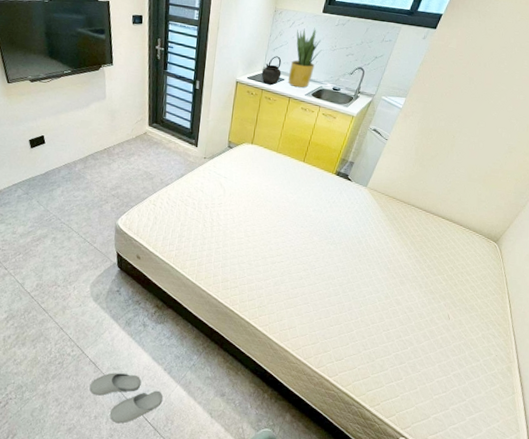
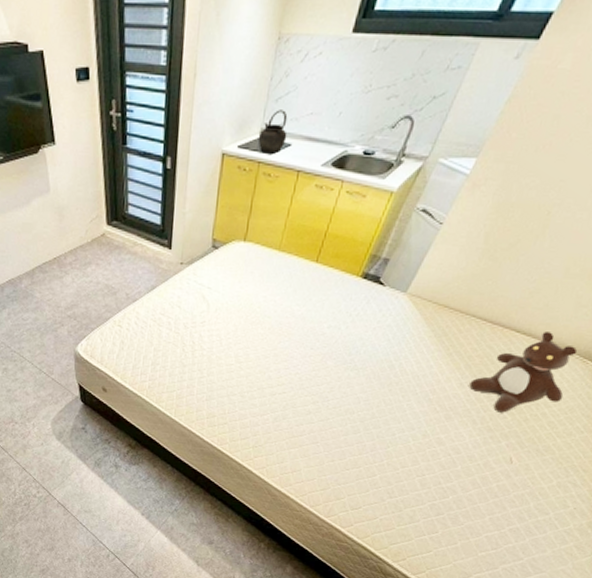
slippers: present [89,373,163,423] -> none [60,516,142,567]
planter: present [287,27,323,88] -> none [295,58,351,155]
stuffed animal: none [415,219,483,279] -> present [469,332,578,413]

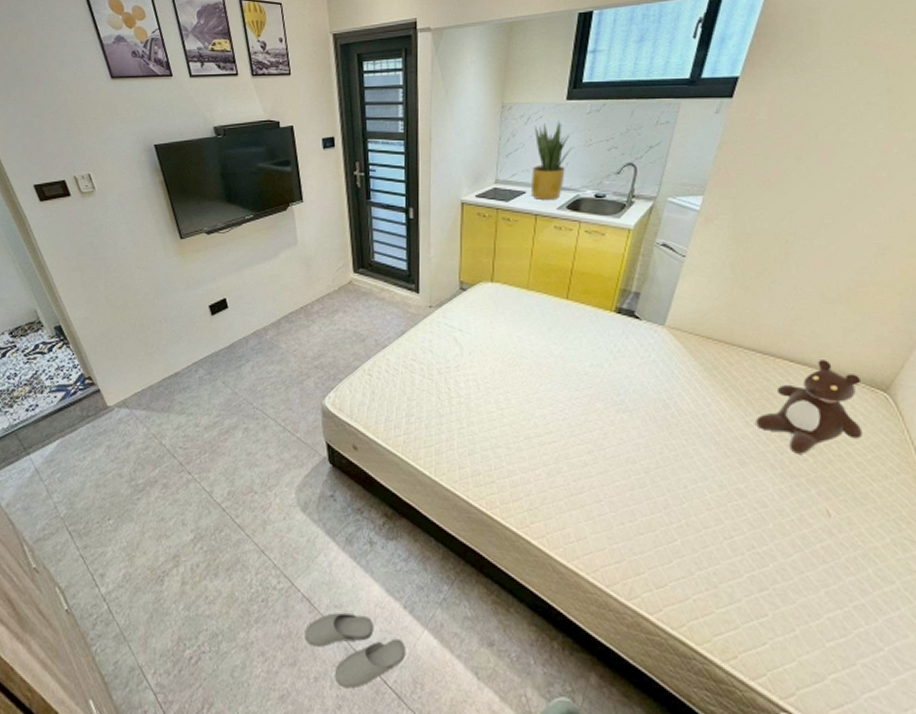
slippers: none [60,516,142,567] -> present [304,613,406,687]
kettle: present [258,110,288,154] -> none [493,163,521,201]
planter: none [295,58,351,155] -> present [530,120,574,199]

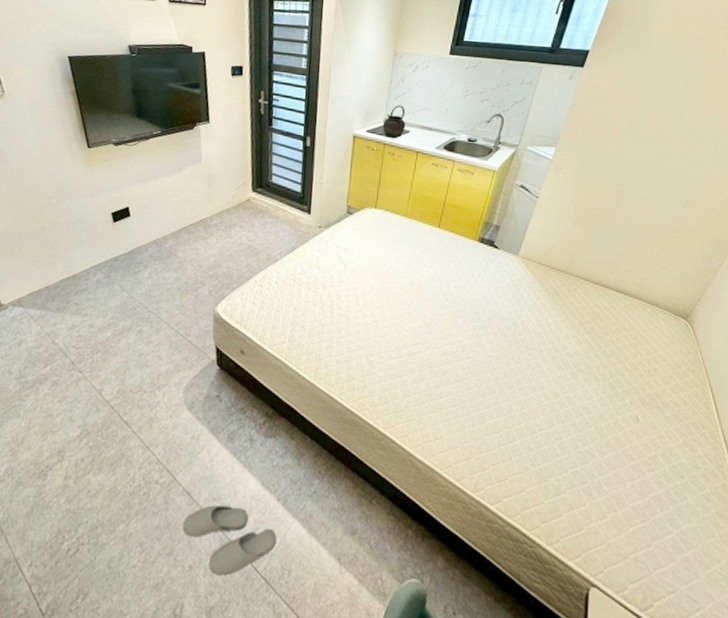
kettle: none [493,163,521,201] -> present [382,105,406,138]
planter: present [530,120,574,199] -> none [413,71,453,140]
stuffed animal: present [756,360,863,454] -> none [586,291,669,369]

